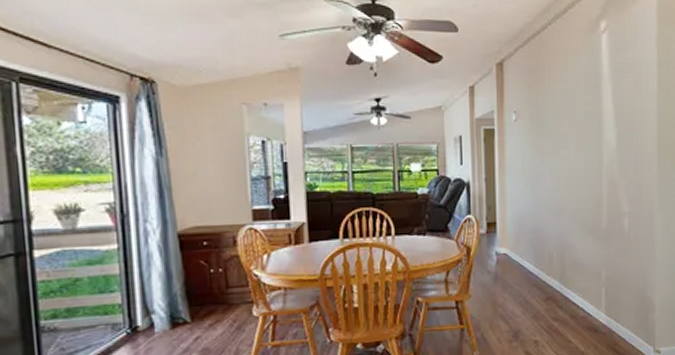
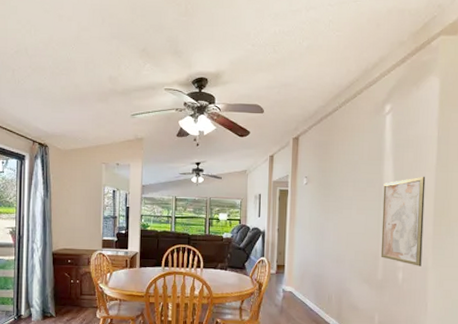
wall art: none [603,105,648,210] -> present [380,176,426,266]

